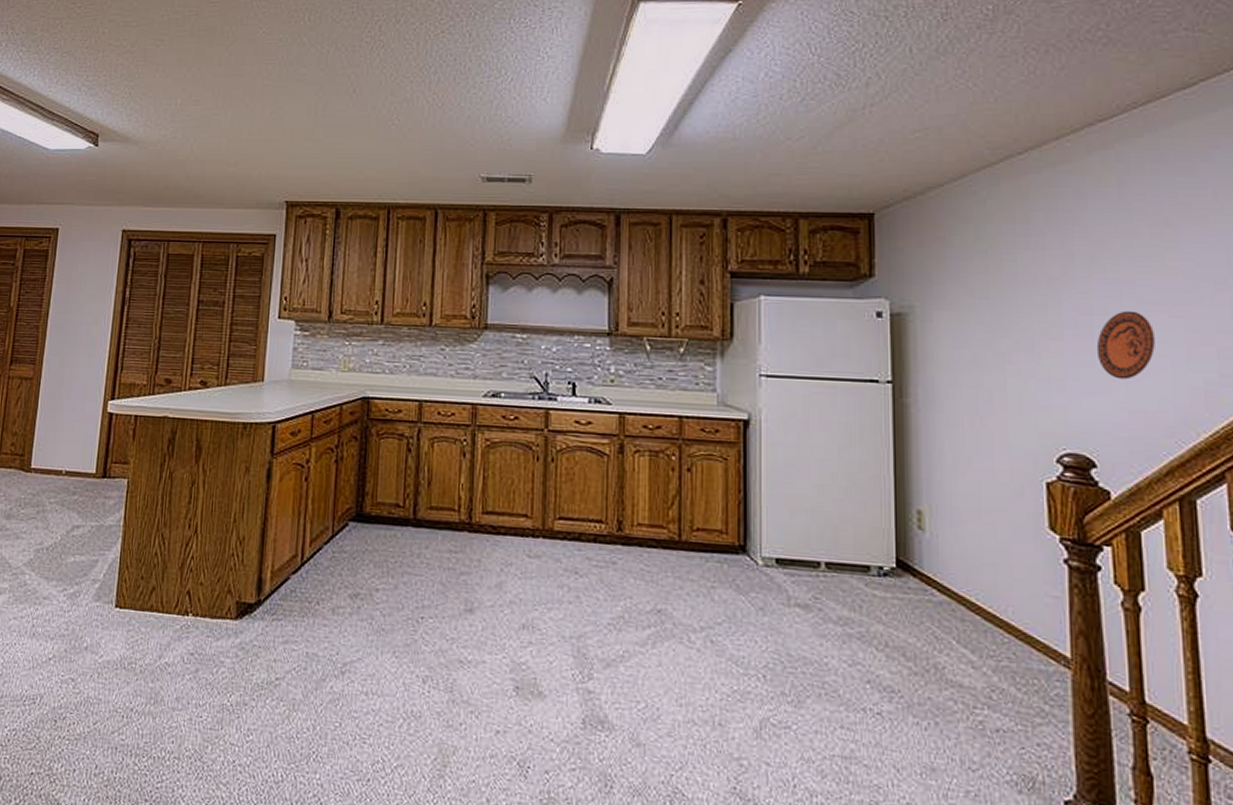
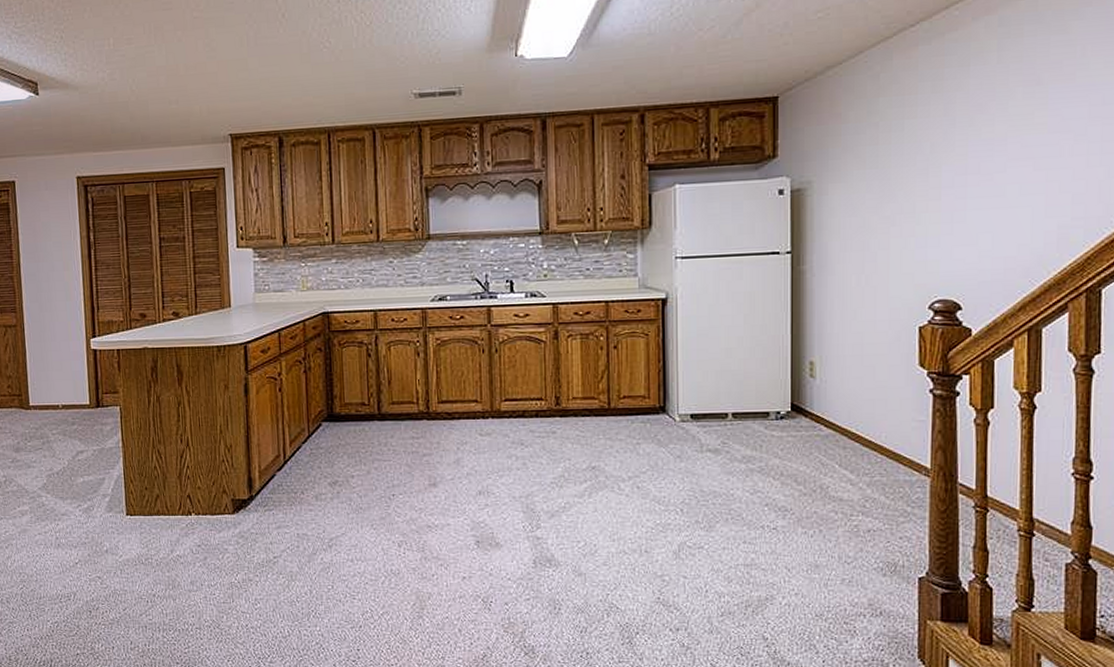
decorative plate: present [1096,310,1155,380] -> none [968,167,1019,231]

